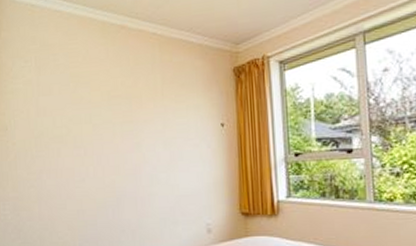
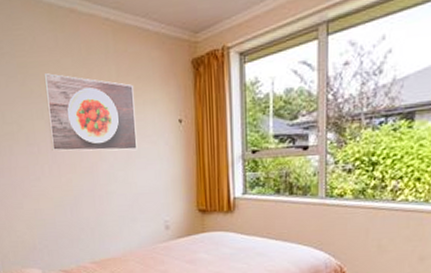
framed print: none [94,82,180,154] -> present [44,73,137,152]

